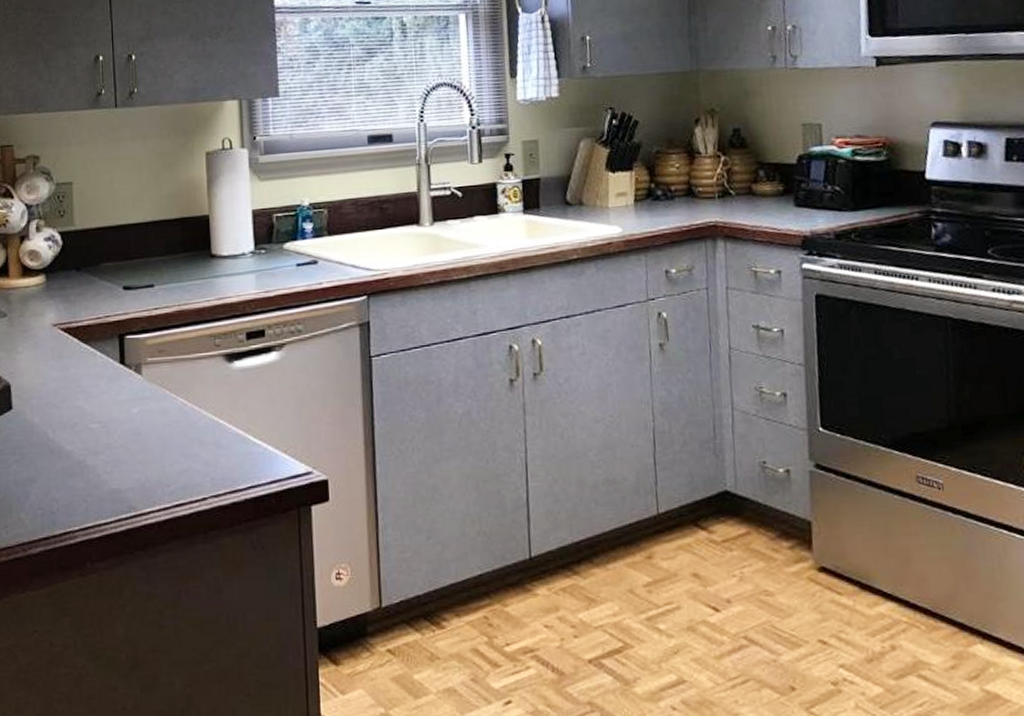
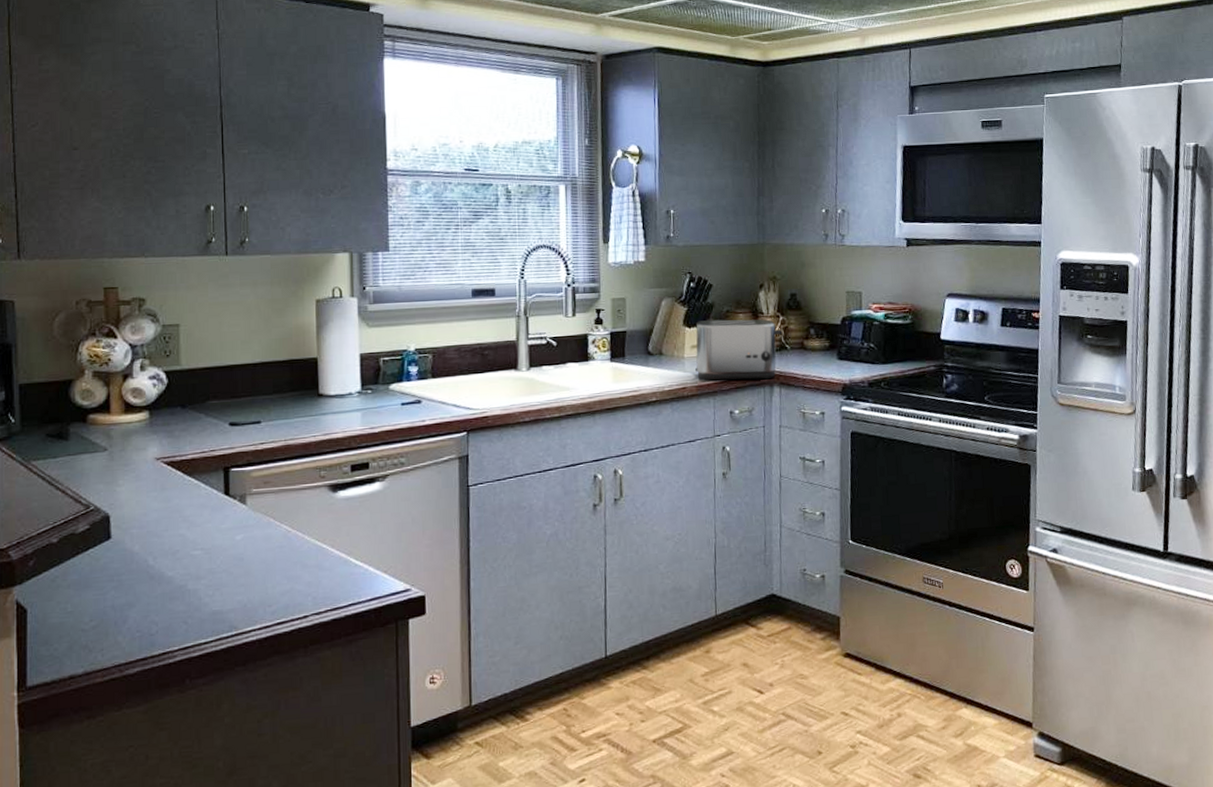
toaster: none [620,160,724,235] -> present [695,319,782,381]

